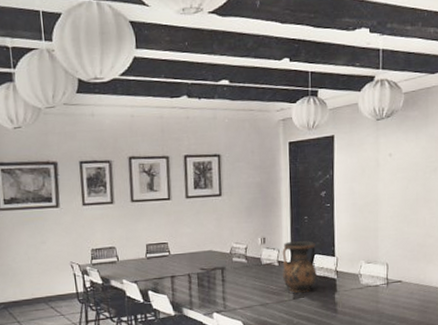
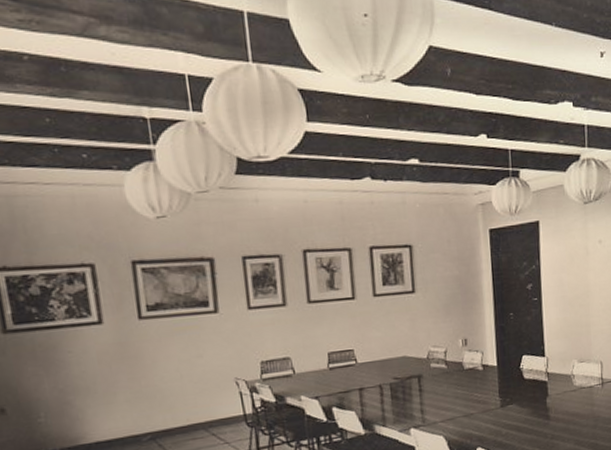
vase: present [282,240,317,293] -> none [486,340,526,400]

